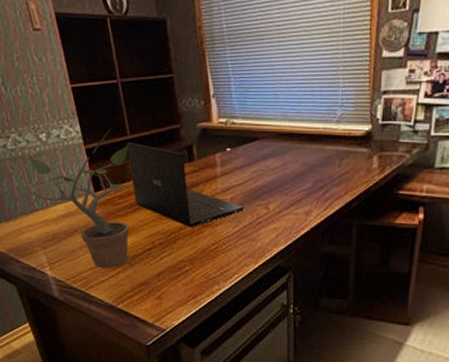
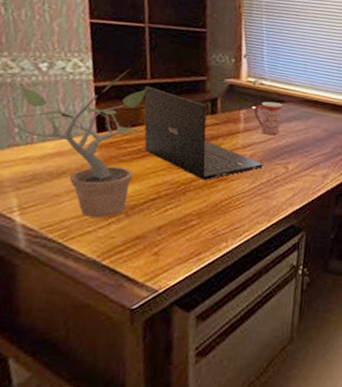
mug: none [229,141,257,176] -> present [254,101,283,136]

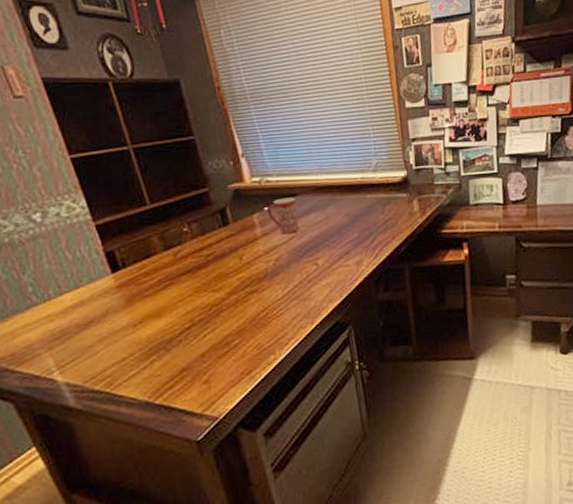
potted plant: present [11,69,147,218] -> none [18,199,163,361]
laptop: present [143,85,264,180] -> none [147,212,292,296]

